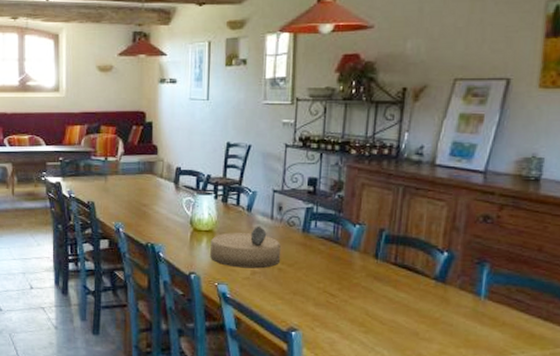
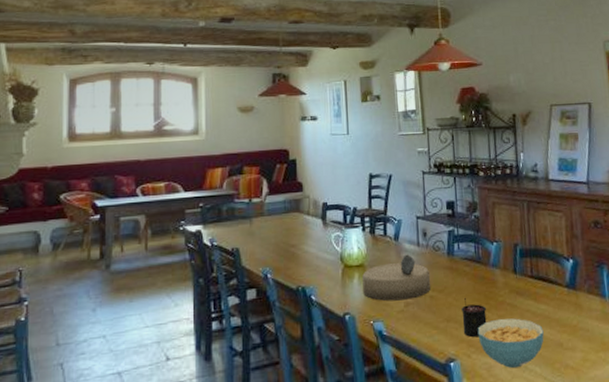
candle: none [309,275,339,313] -> present [461,298,487,338]
cereal bowl: none [324,299,399,348] -> present [477,318,544,369]

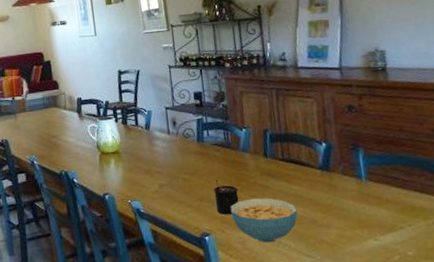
decorative bowl: present [362,254,431,301] -> none [118,141,183,183]

